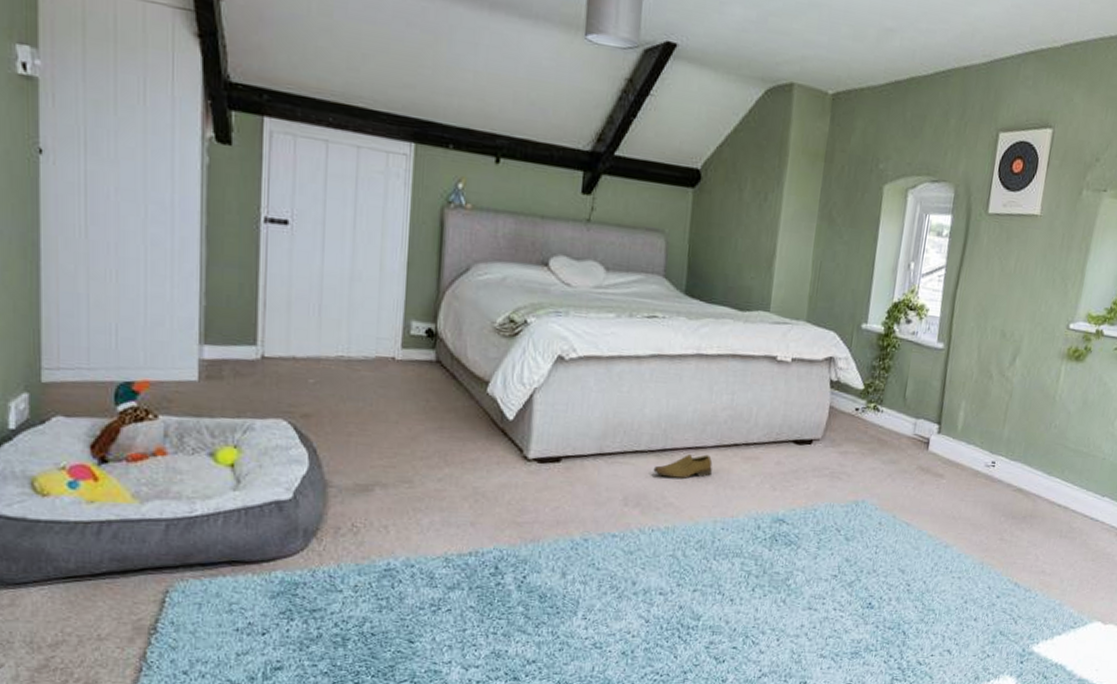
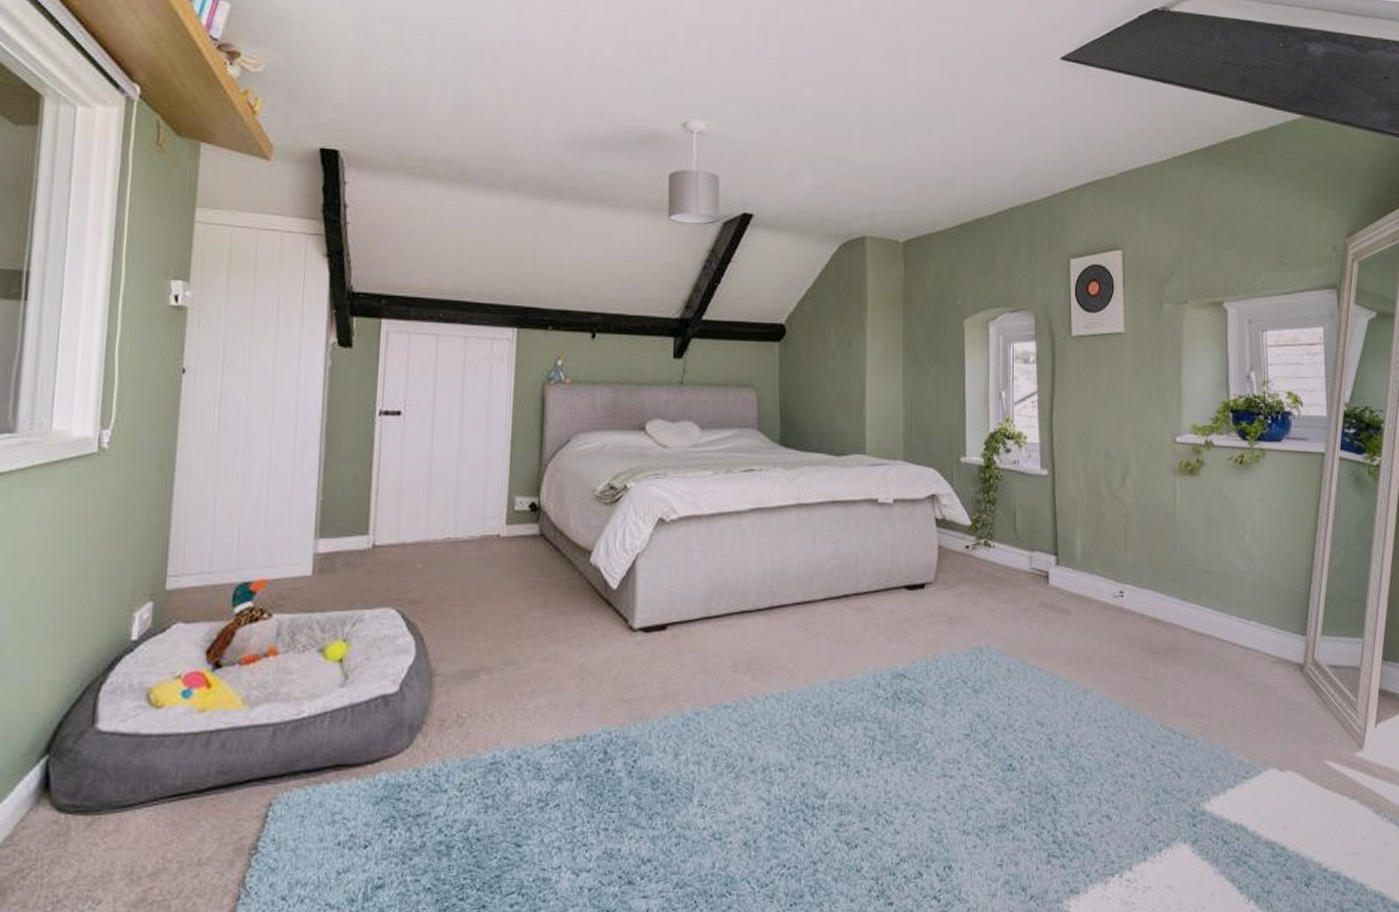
shoe: present [653,453,713,479] -> none [762,609,823,637]

